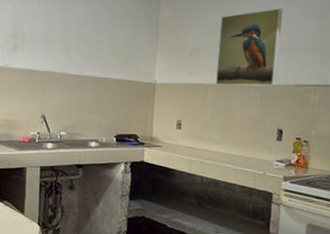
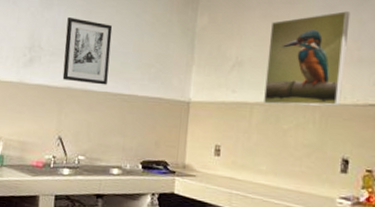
wall art: none [44,9,88,69] -> present [62,18,113,85]

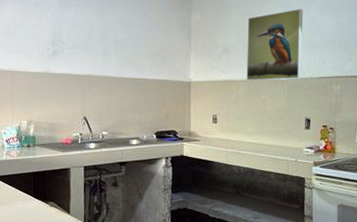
wall art: present [62,18,113,85] -> none [83,16,124,72]

